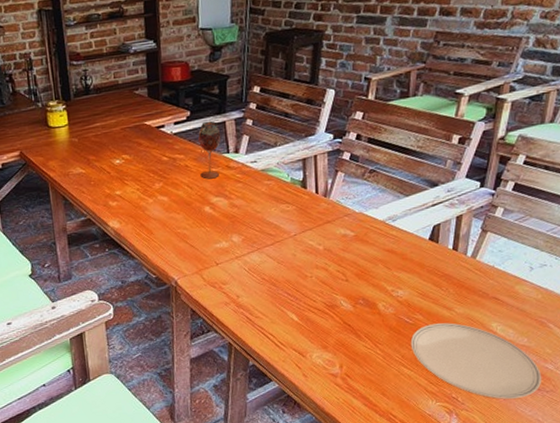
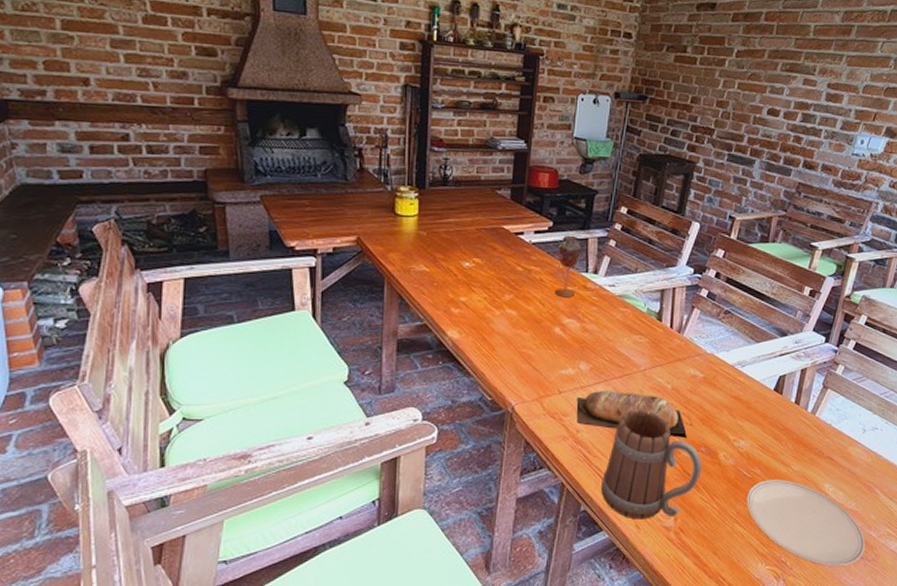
bread loaf: none [233,257,345,294] -> present [576,391,688,439]
beer mug: none [266,271,363,370] -> present [601,410,702,520]

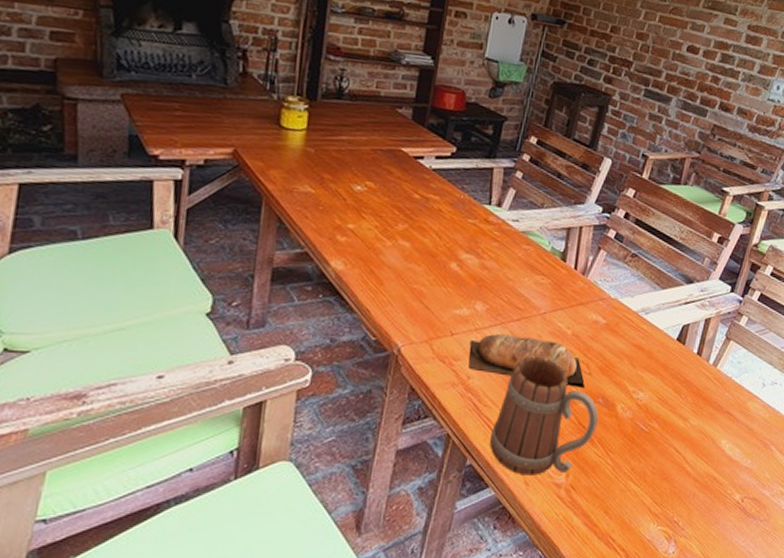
wineglass: present [555,235,582,298] -> none [453,163,486,231]
plate: present [746,480,866,566] -> none [642,435,759,527]

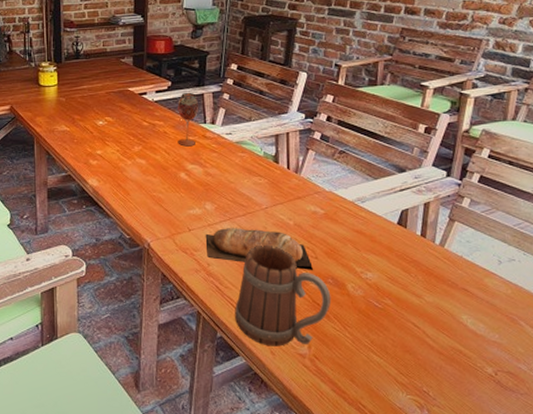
wineglass: none [453,163,486,231] -> present [178,92,199,147]

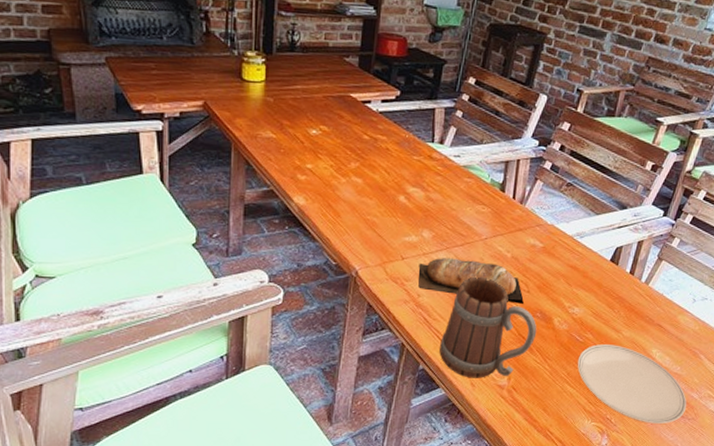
wineglass: present [178,92,199,147] -> none [400,105,429,167]
plate: none [379,311,516,398] -> present [577,344,687,424]

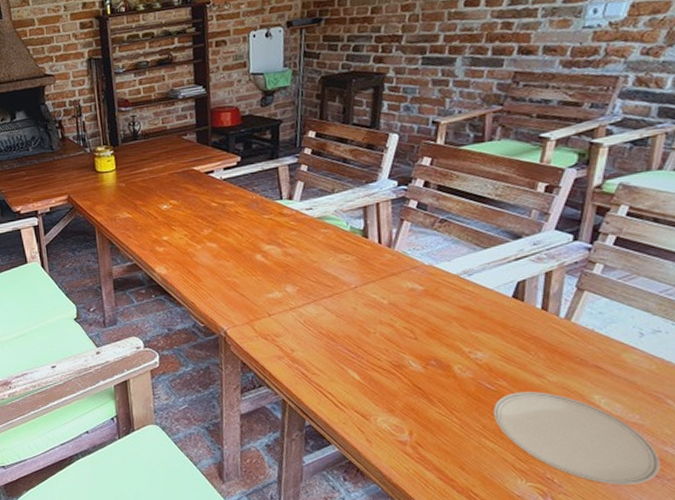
bread loaf: present [418,258,525,305] -> none [287,310,414,353]
beer mug: present [439,276,537,378] -> none [324,326,435,434]

